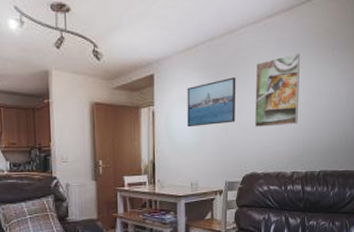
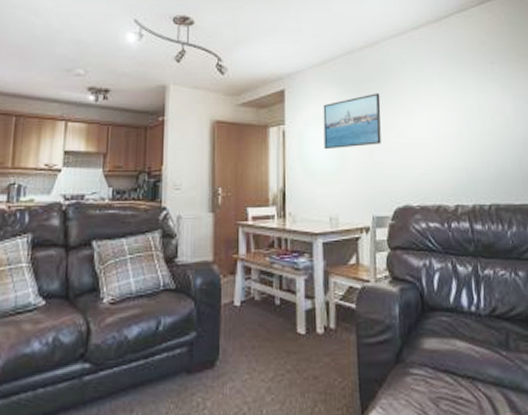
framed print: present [254,53,300,128] -> none [402,67,458,151]

